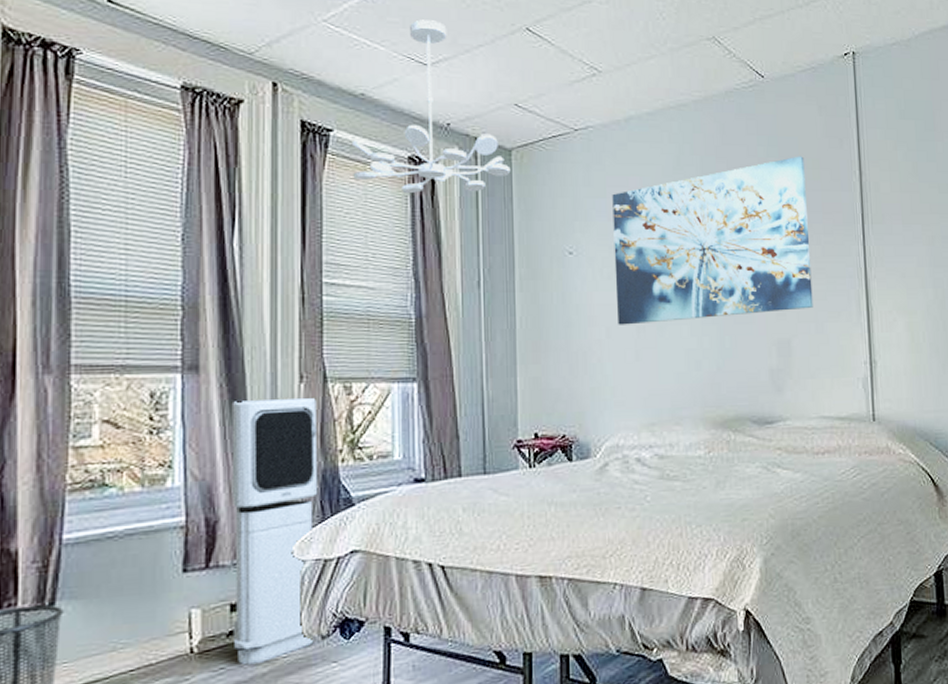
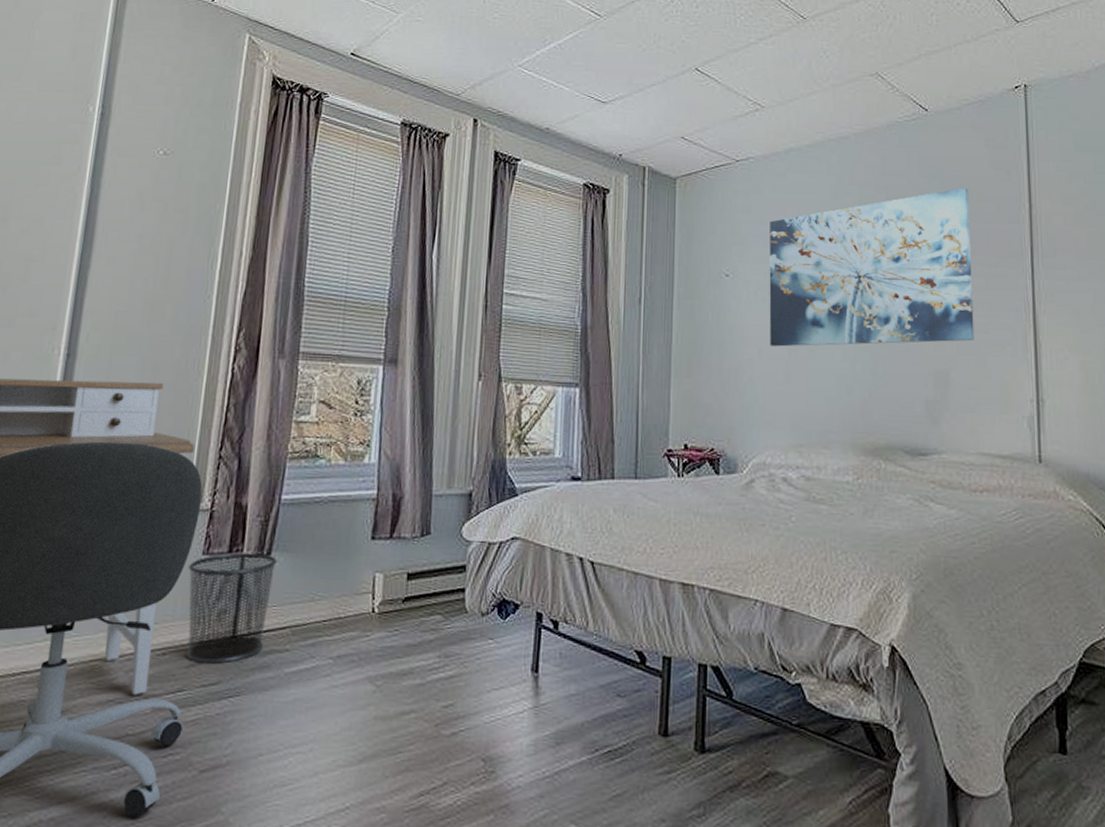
air purifier: present [231,398,317,666] -> none [407,393,491,631]
ceiling light: present [351,19,511,194] -> none [535,63,675,217]

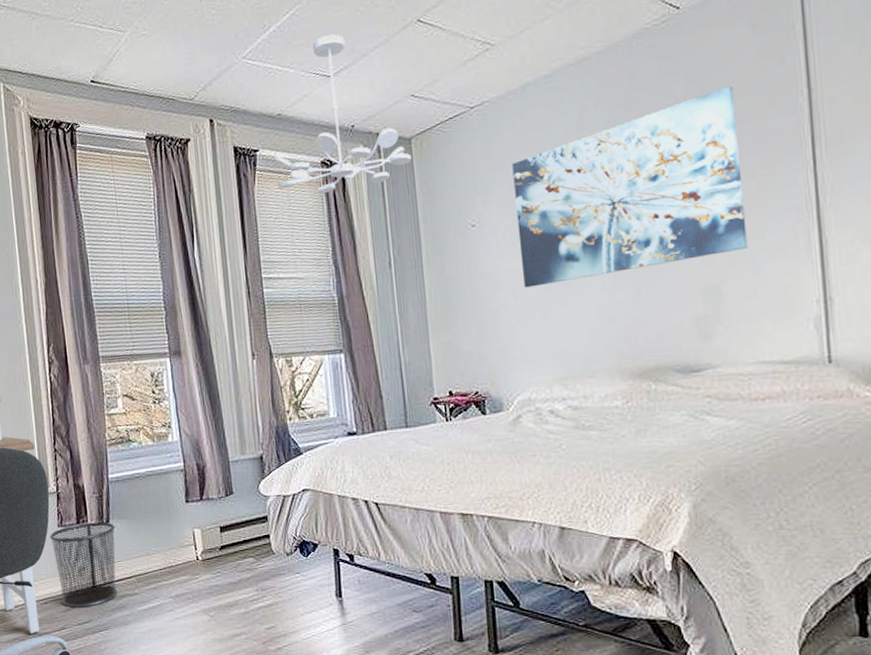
ceiling light: none [535,63,675,217] -> present [274,34,412,195]

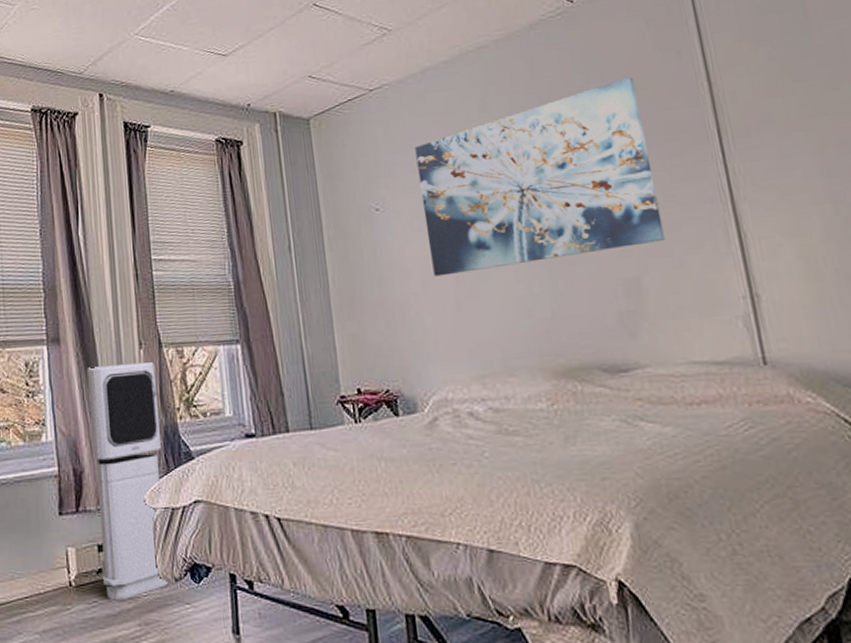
air purifier: none [206,371,281,571] -> present [86,362,169,601]
ceiling light: present [274,34,412,195] -> none [166,14,311,173]

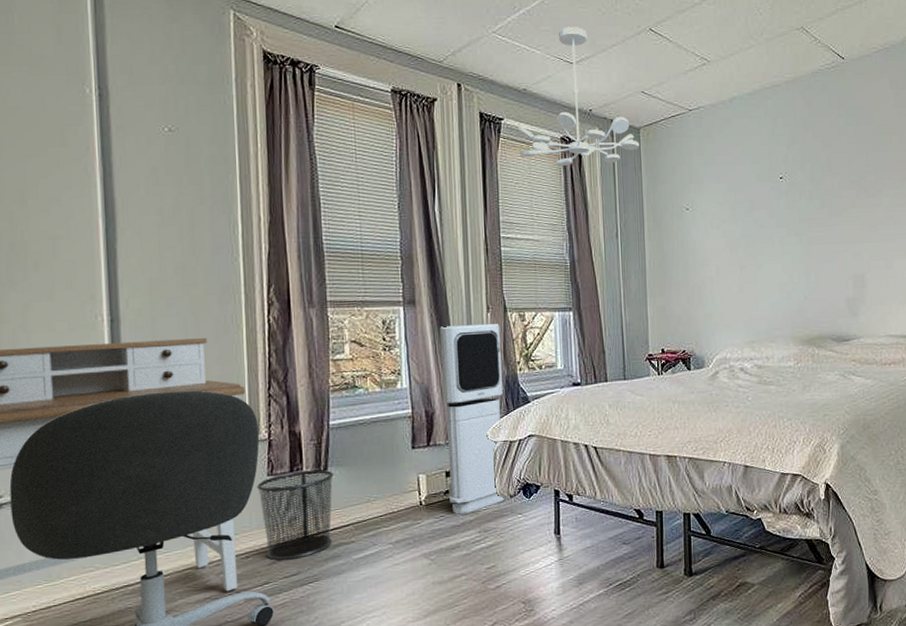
ceiling light: none [166,14,311,173] -> present [517,27,640,167]
wall art: present [415,77,665,277] -> none [720,123,883,265]

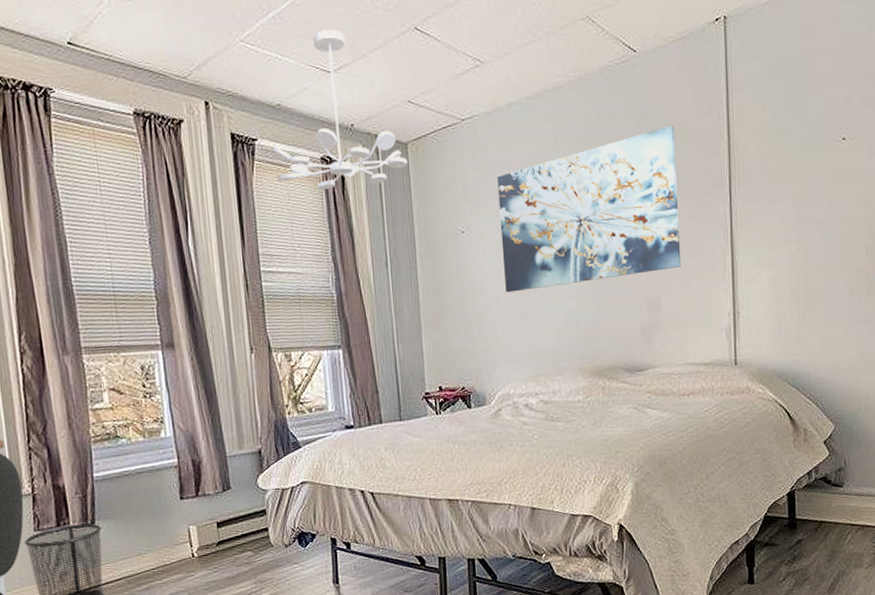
air purifier: present [439,324,505,515] -> none [201,365,280,566]
wall art: none [720,123,883,265] -> present [497,125,681,293]

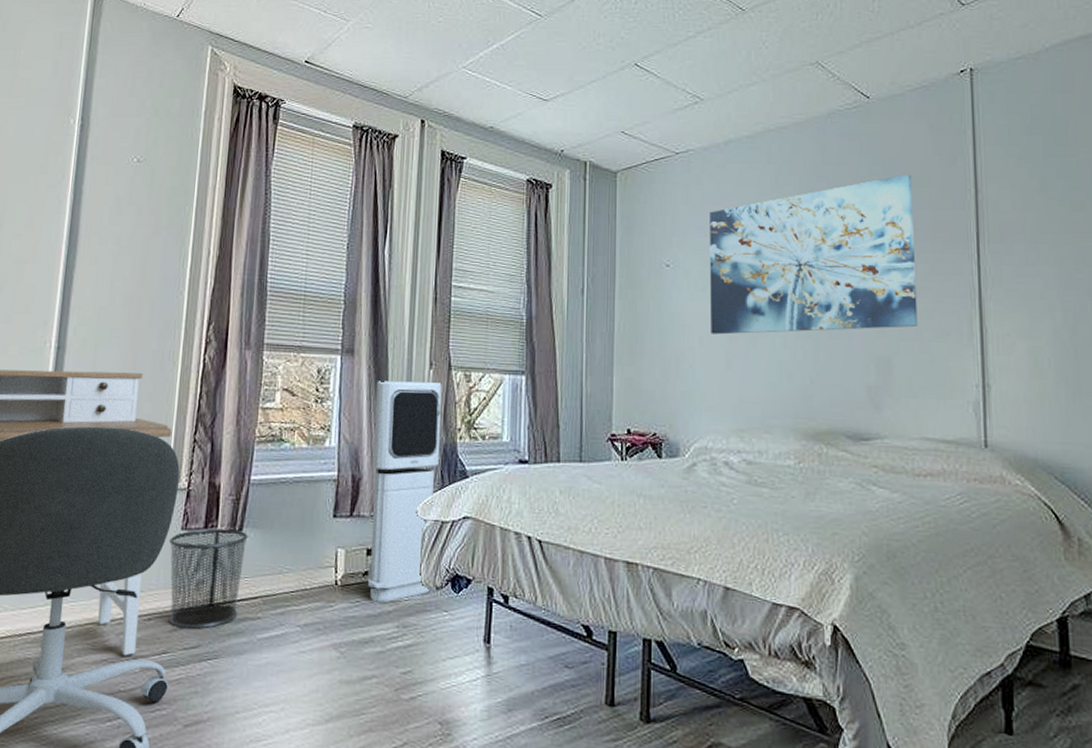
air purifier: none [201,365,280,566] -> present [367,381,442,603]
ceiling light: present [273,29,408,191] -> none [480,62,615,212]

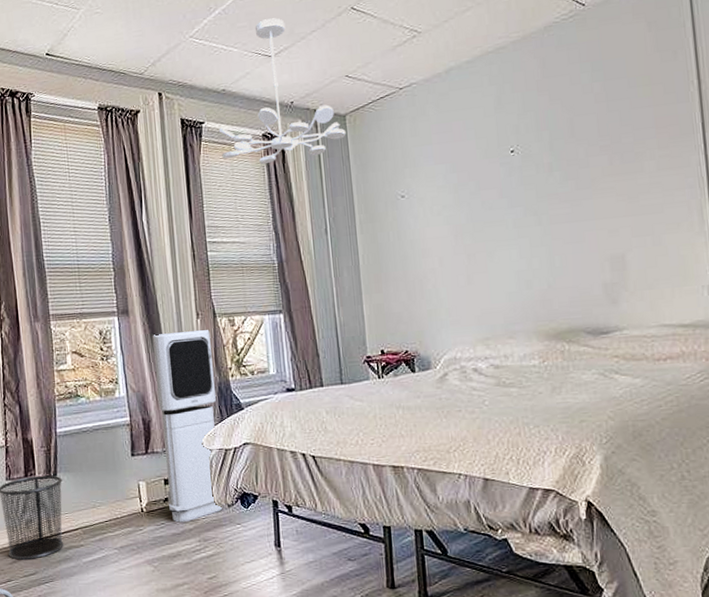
ceiling light: none [480,62,615,212] -> present [218,18,346,165]
wall art: present [709,174,918,335] -> none [437,75,649,255]

